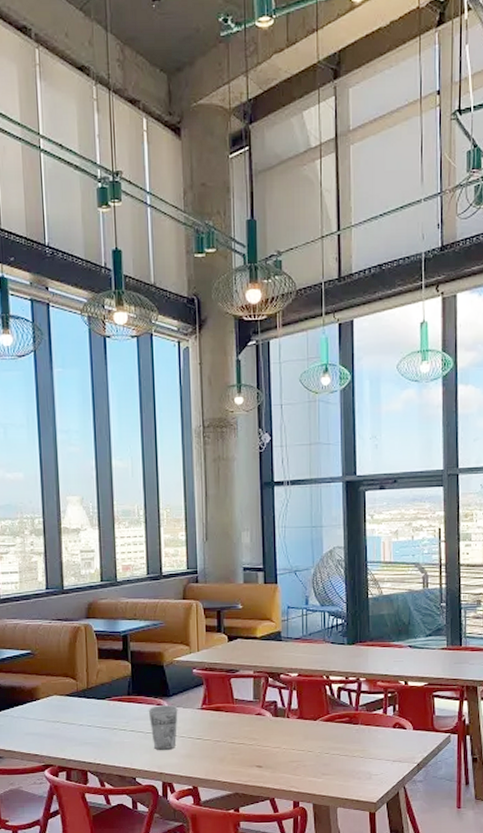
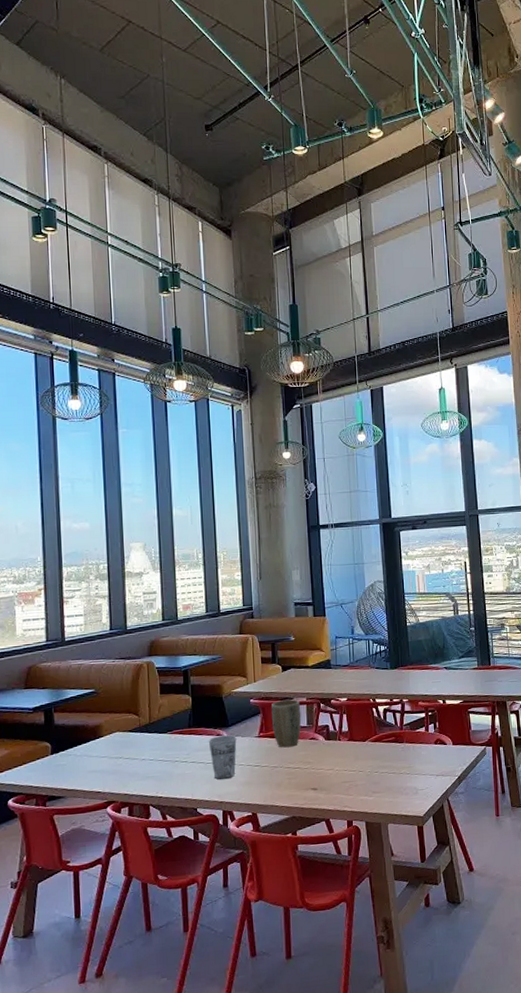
plant pot: none [215,672,248,722] -> present [271,699,302,748]

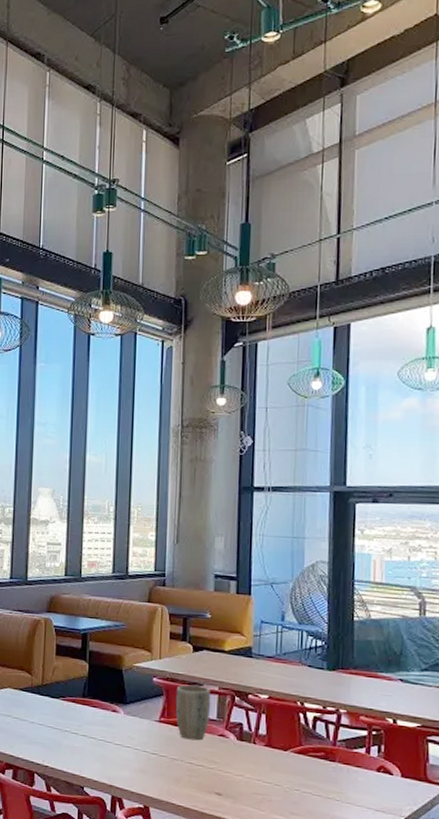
cup: present [208,735,237,780] -> none [102,712,134,762]

